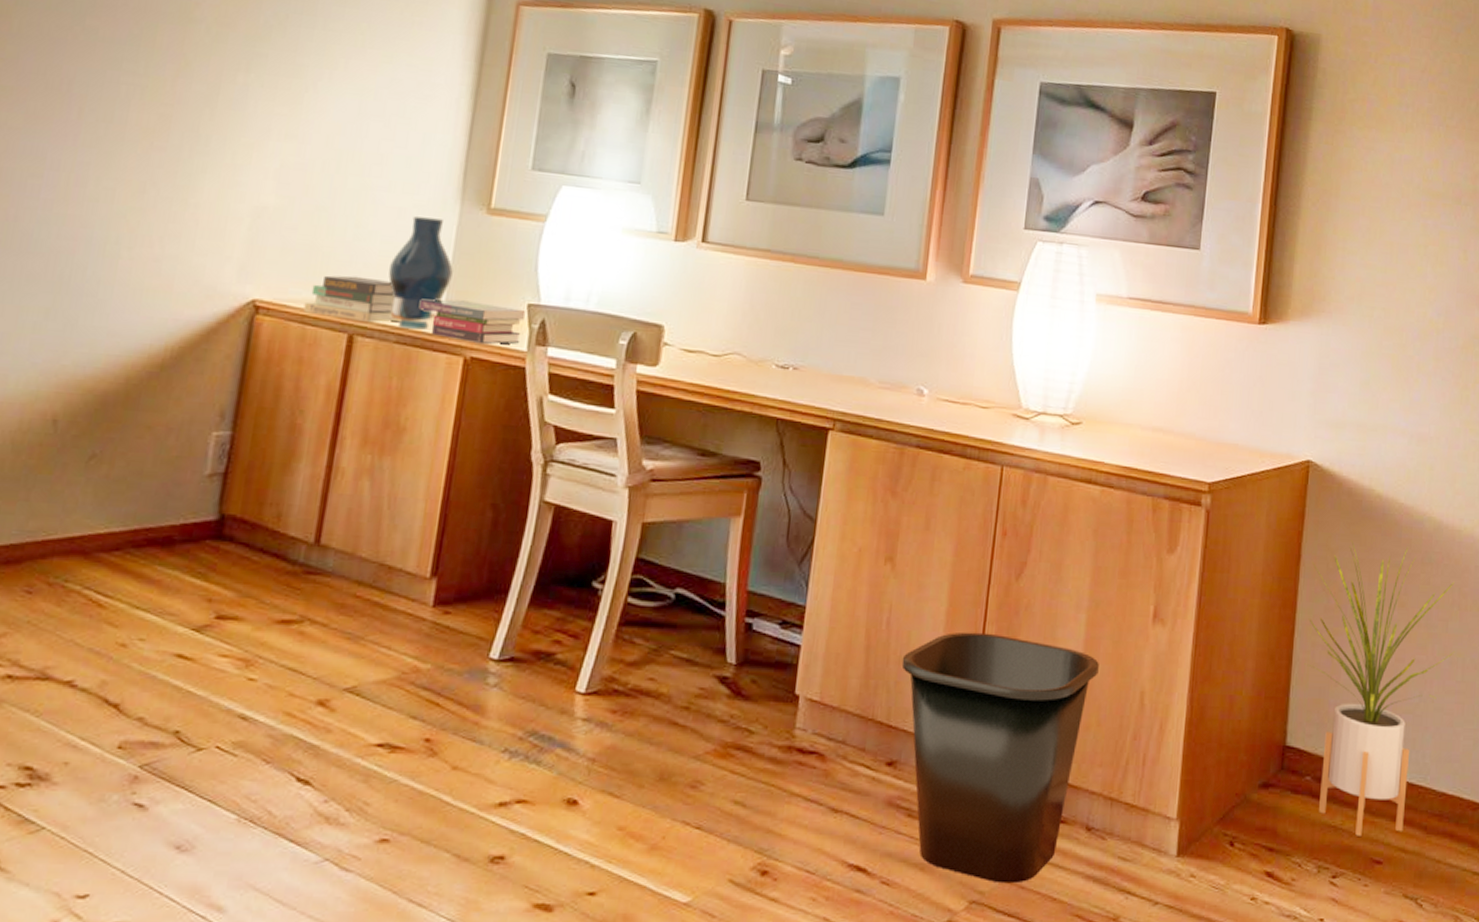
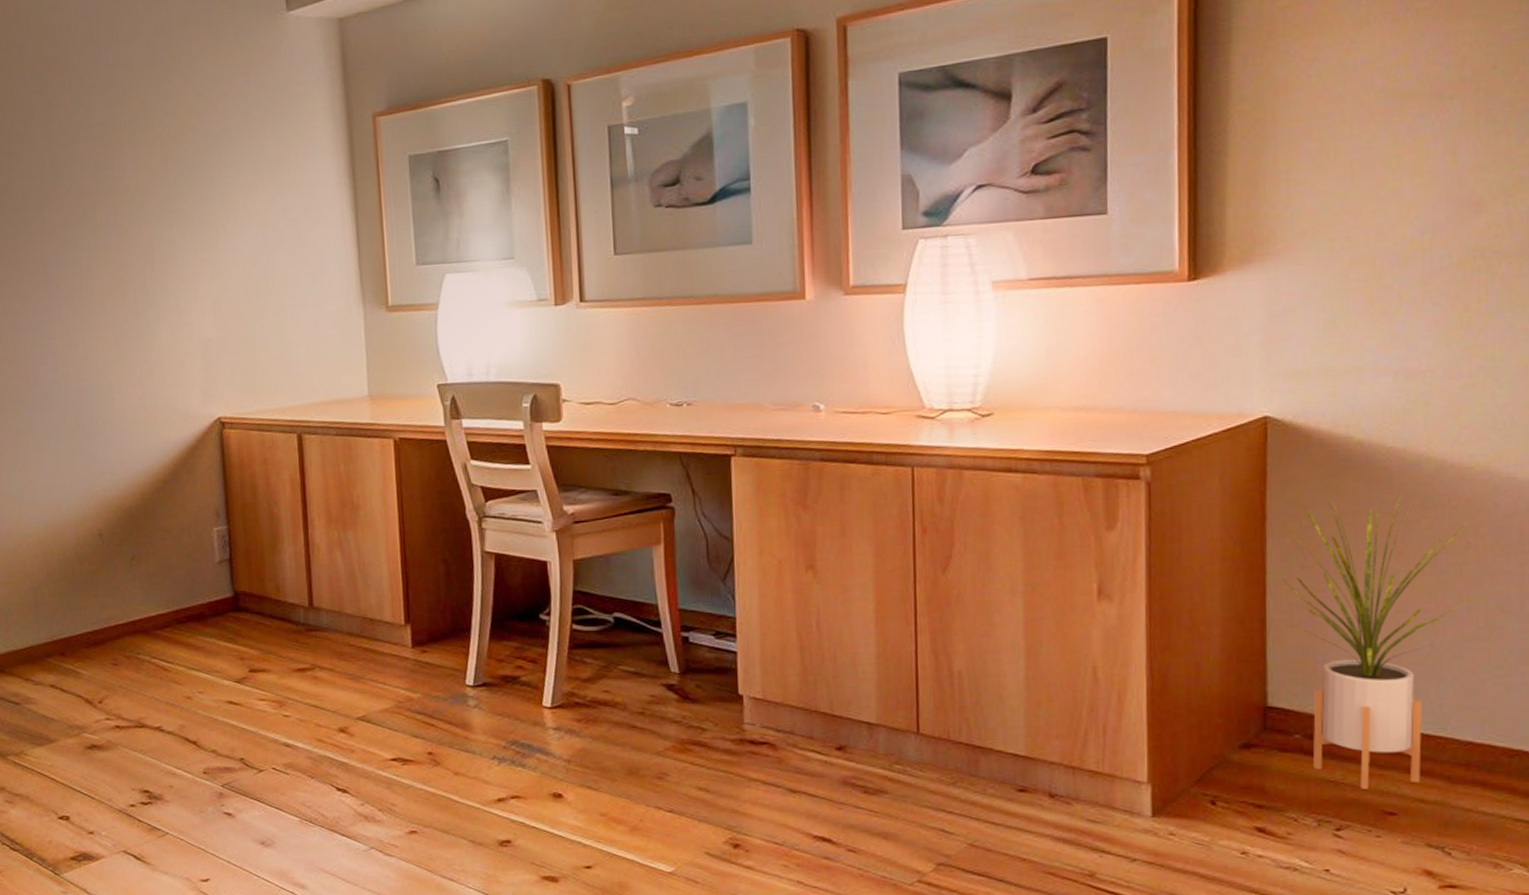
books: present [303,275,401,323] -> none [258,384,336,423]
vase: present [388,216,453,331] -> none [316,323,370,423]
books: present [419,299,526,345] -> none [347,390,438,426]
waste bin: present [901,632,1099,884] -> none [837,625,1043,848]

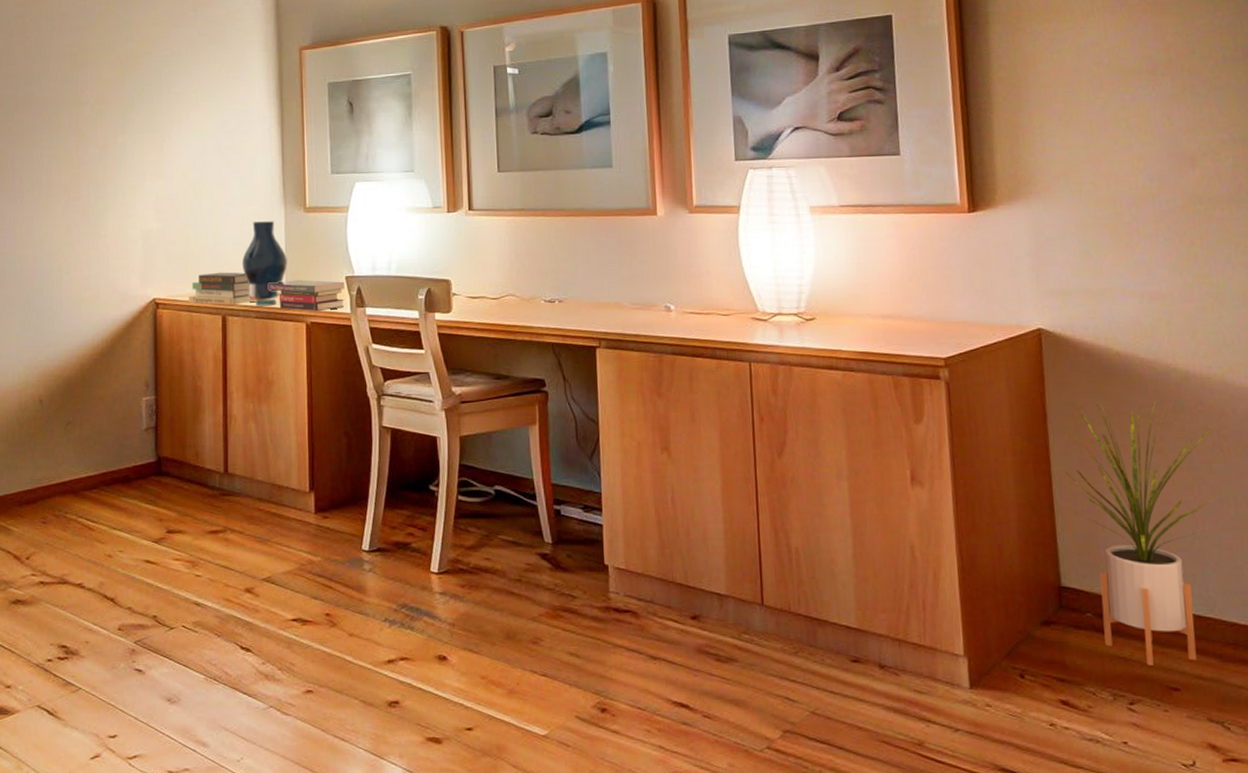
books: none [258,384,336,423] -> present [188,272,257,306]
vase: none [316,323,370,423] -> present [241,221,287,307]
books: none [347,390,438,426] -> present [267,280,345,312]

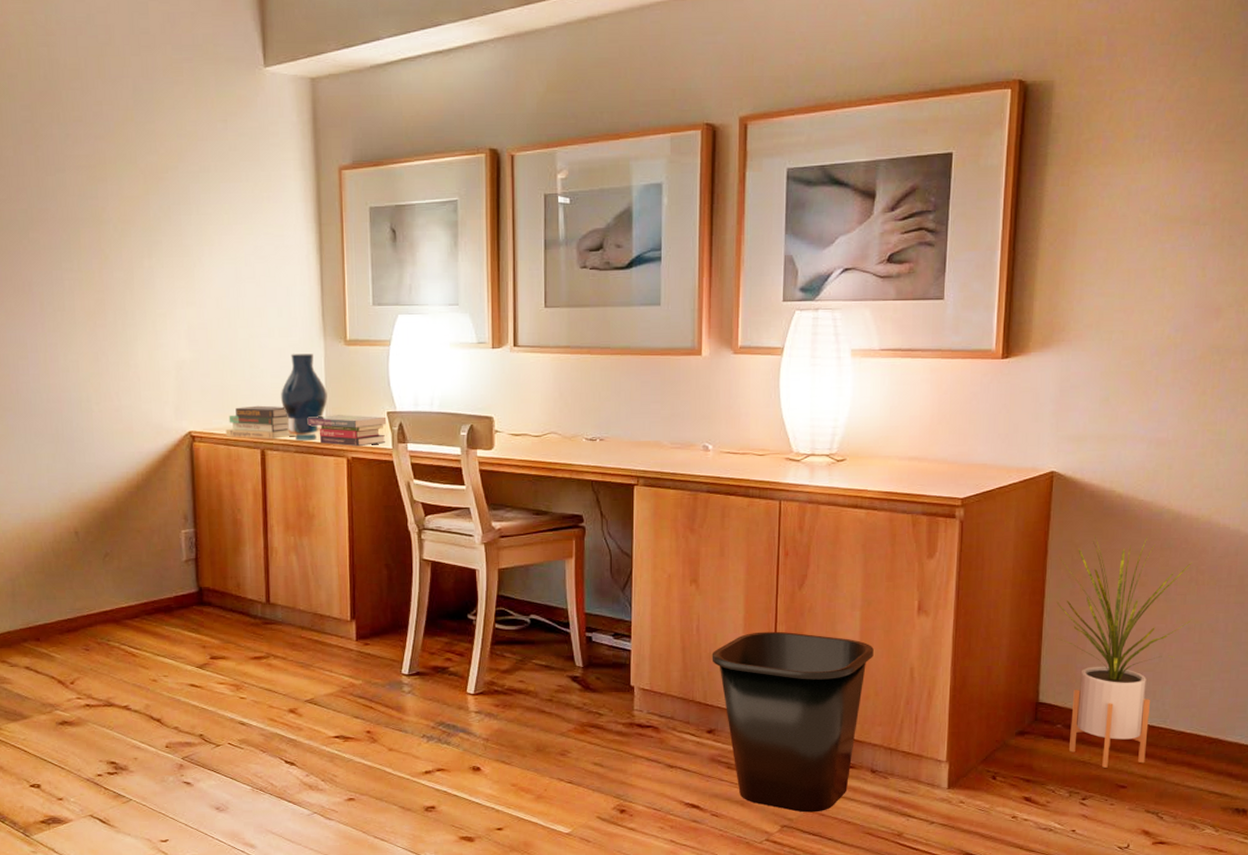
waste bin: none [690,504,868,715] -> present [711,631,874,813]

